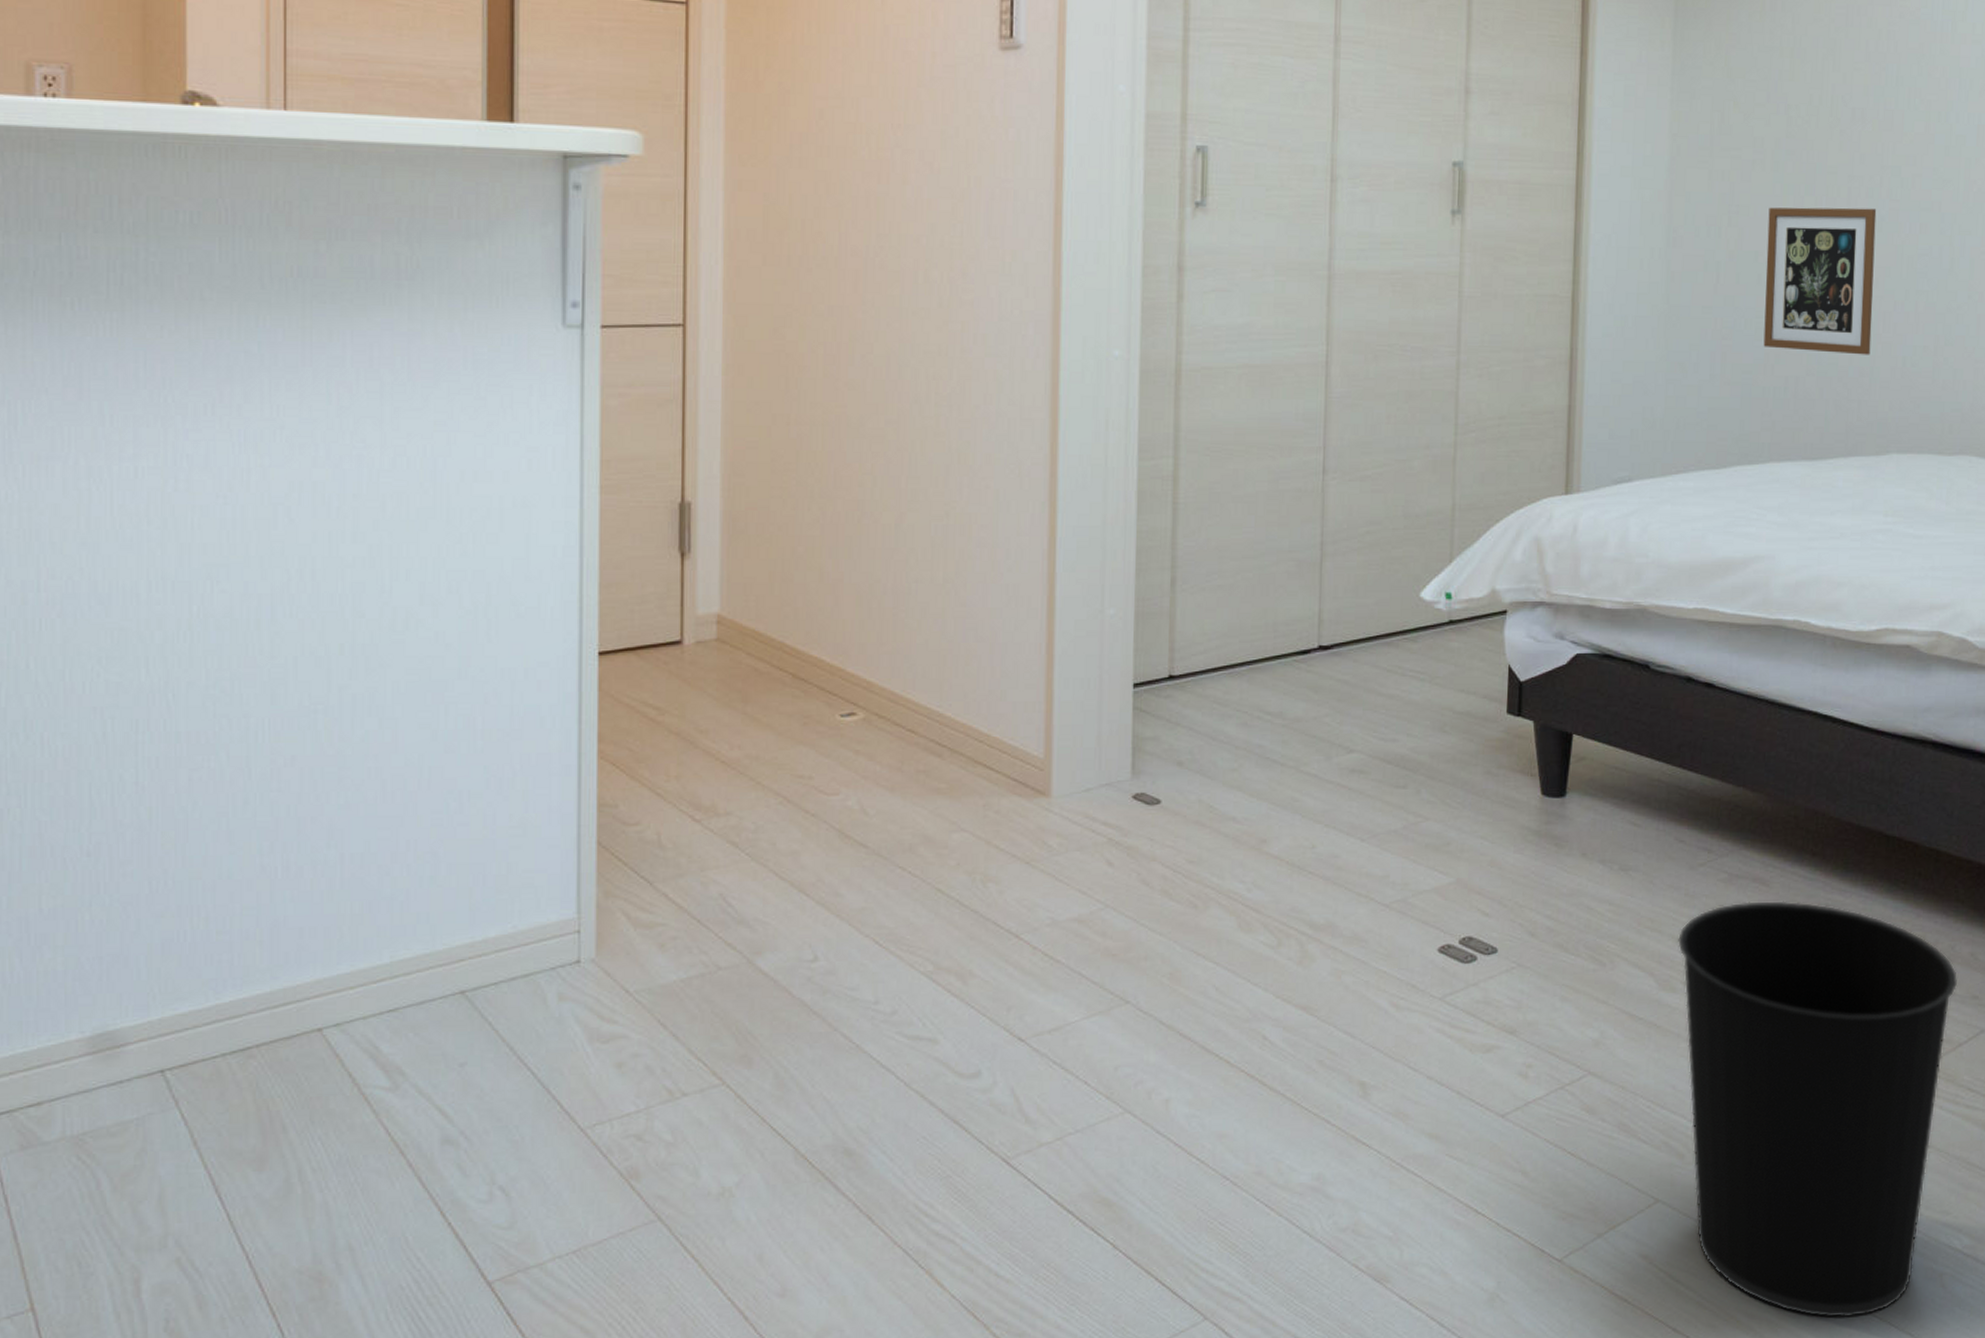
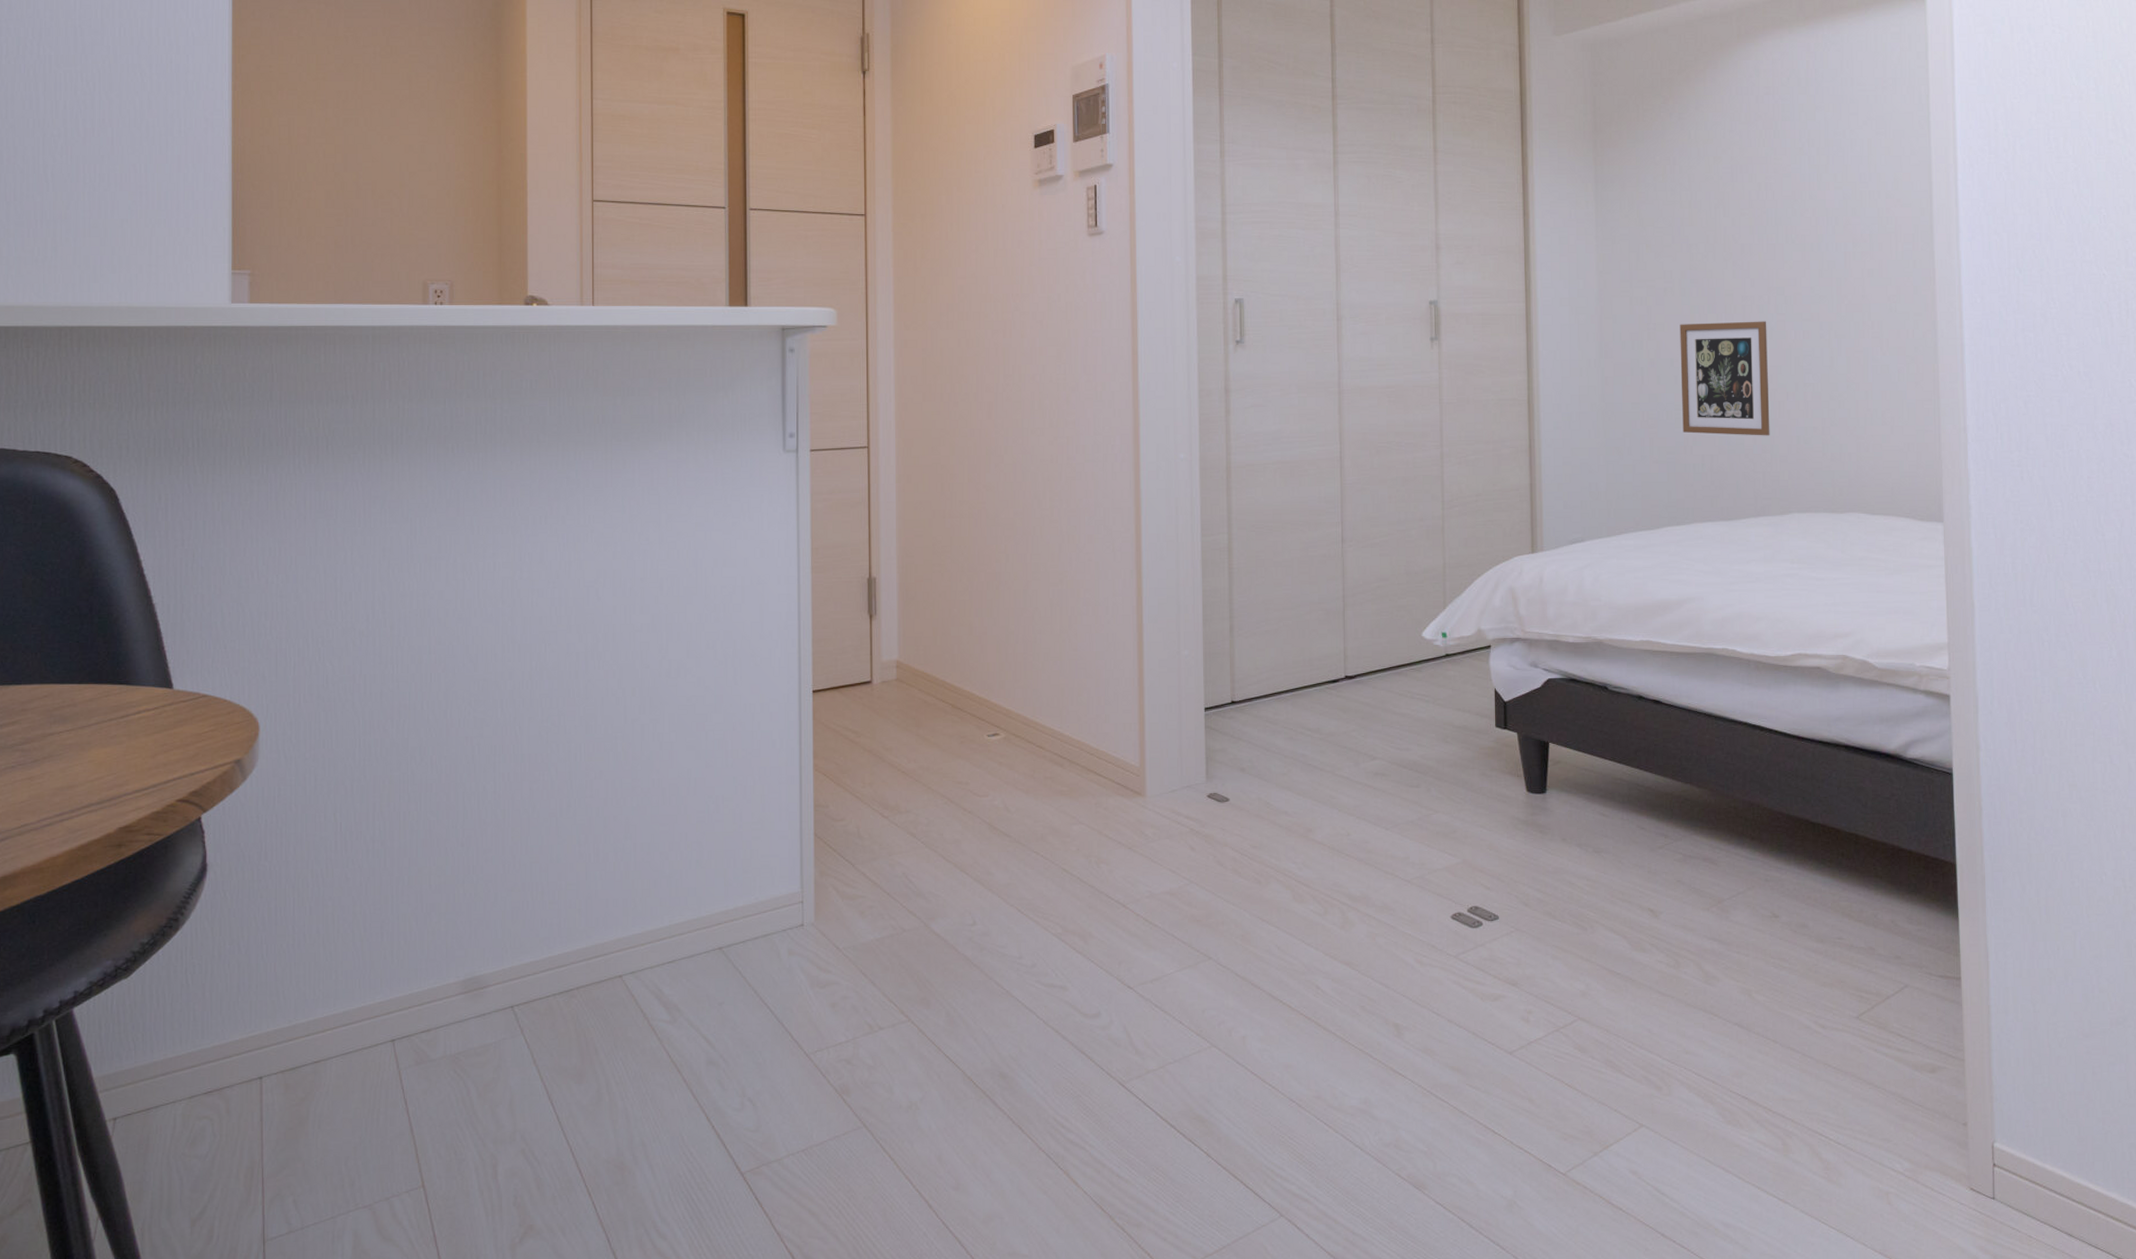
wastebasket: present [1678,901,1958,1318] -> none [1645,877,1882,1229]

